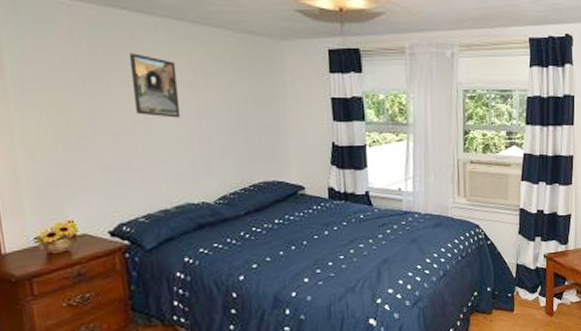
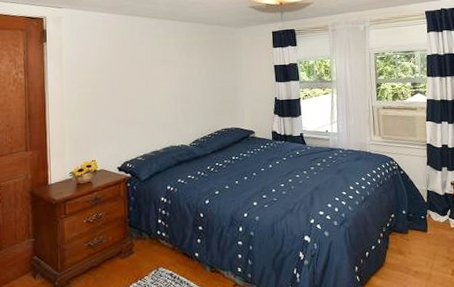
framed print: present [129,53,181,118] -> none [138,44,170,86]

